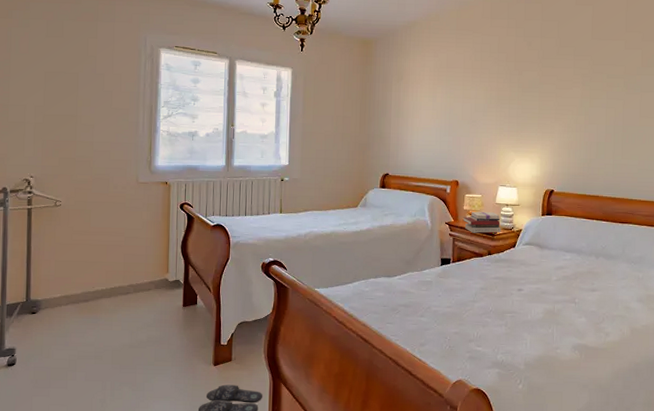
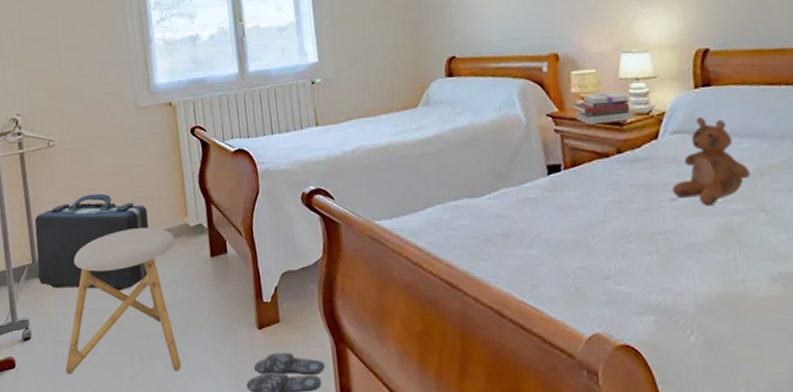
suitcase: none [30,248,135,329] -> present [34,193,149,291]
stool: none [43,279,155,396] -> present [65,227,181,374]
teddy bear: none [520,235,569,295] -> present [672,117,751,205]

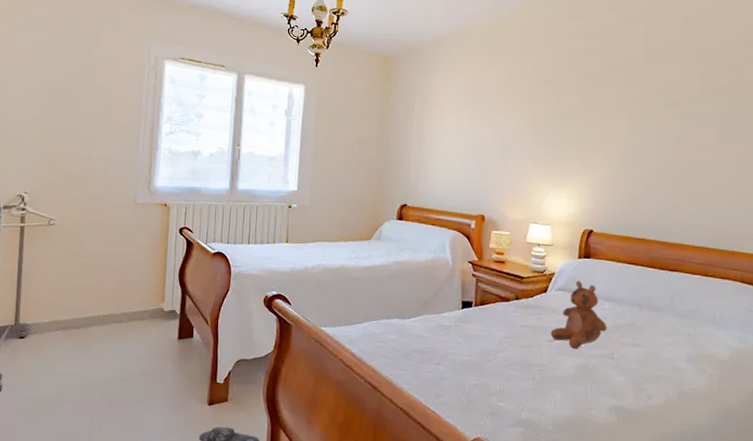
suitcase: present [34,193,149,291] -> none [18,271,129,359]
stool: present [65,227,181,374] -> none [28,306,149,433]
books: present [573,91,633,125] -> none [489,251,532,277]

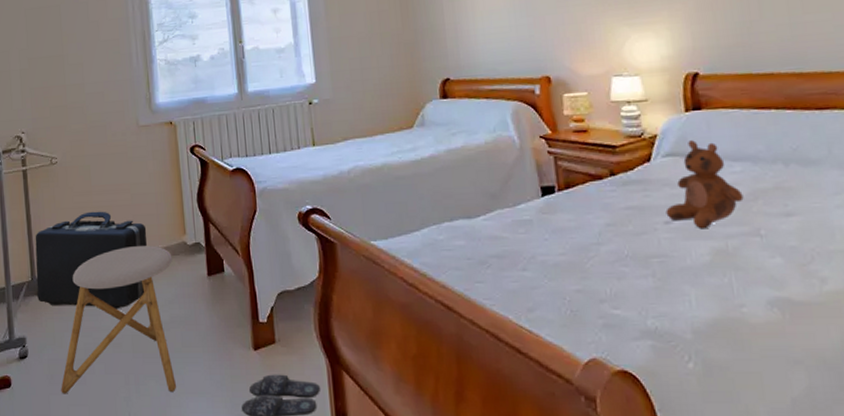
suitcase: none [18,271,129,359] -> present [35,211,148,309]
stool: none [28,306,149,433] -> present [61,245,176,394]

